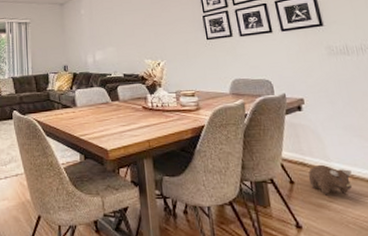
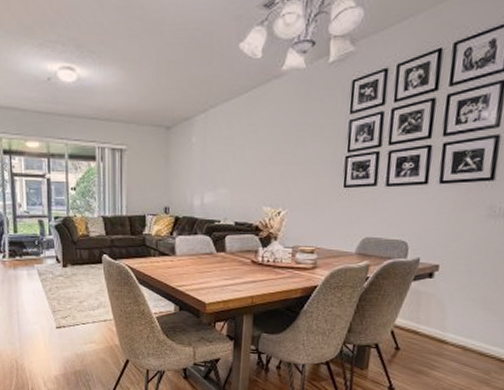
plush toy: present [308,164,353,195] -> none [416,334,465,363]

